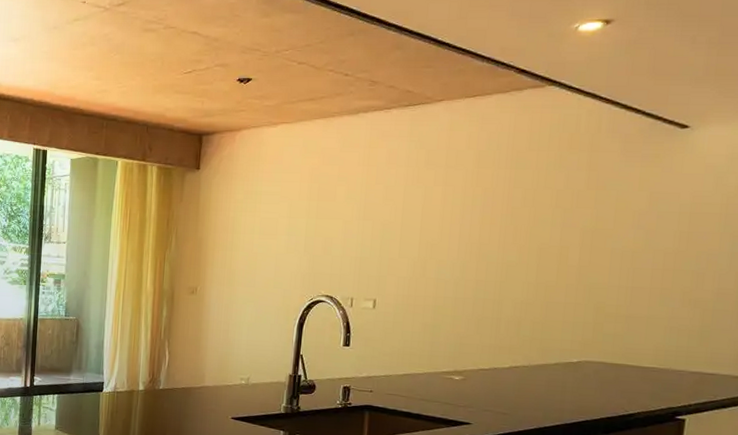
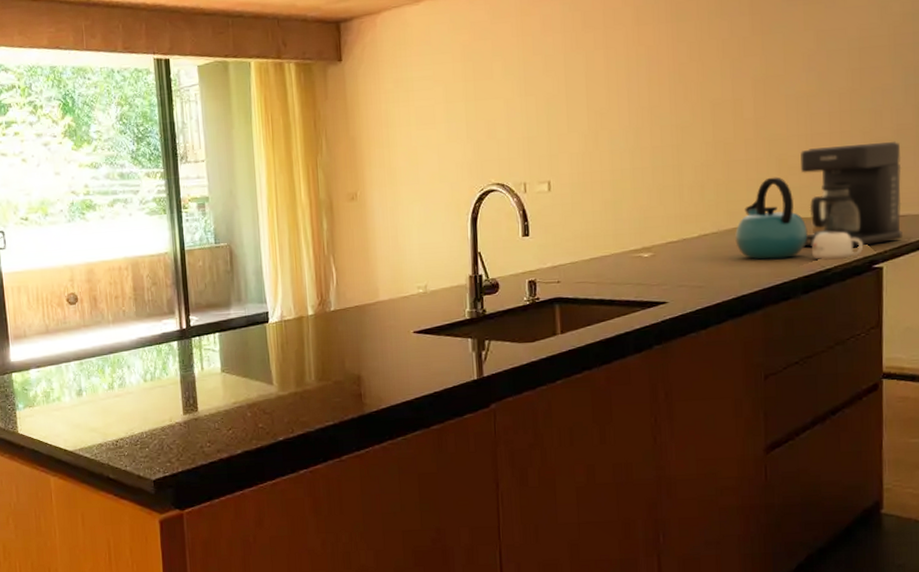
kettle: none [544,322,616,399] -> present [735,177,808,260]
coffee maker: none [610,300,718,397] -> present [800,141,903,247]
mug: none [616,379,669,408] -> present [811,231,863,260]

